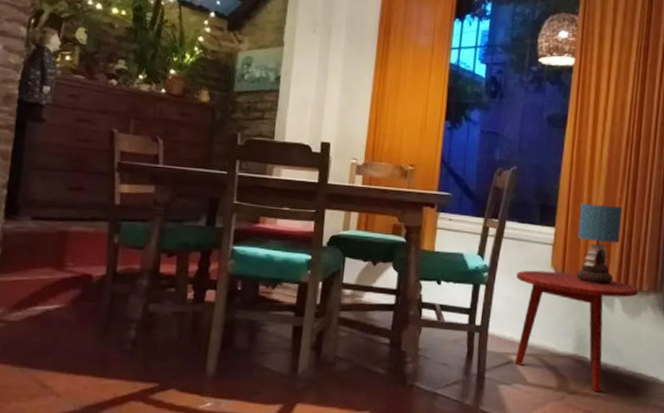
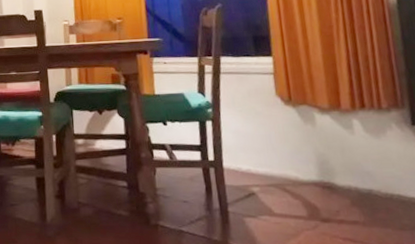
side table: present [514,270,639,392] -> none [241,99,378,218]
table lamp: present [576,203,623,285] -> none [295,27,347,107]

